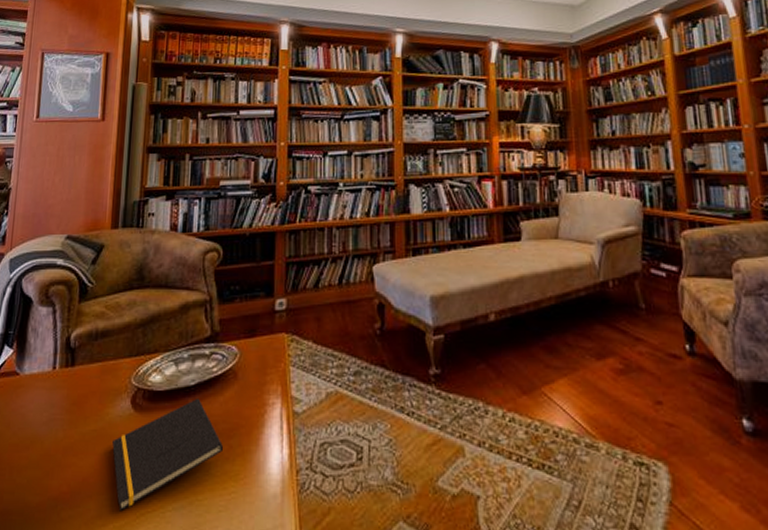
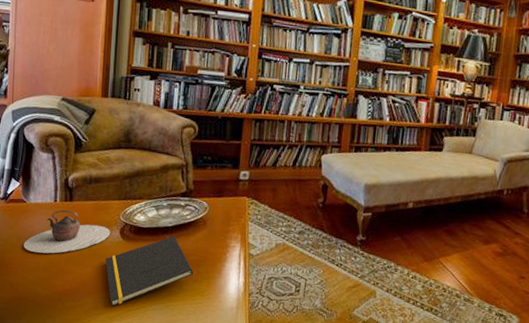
teapot: none [13,379,119,443] -> present [24,210,110,254]

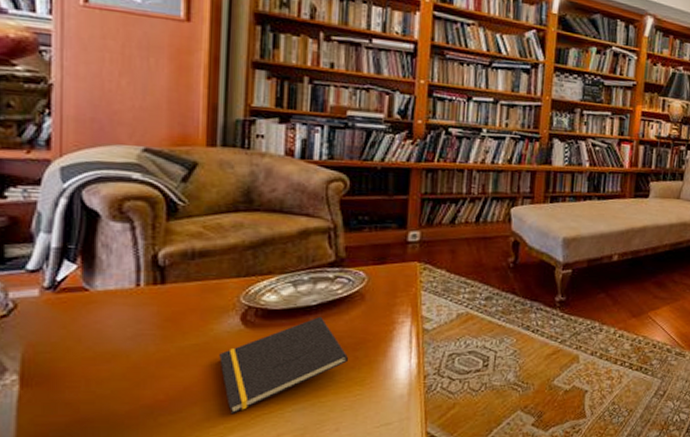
teapot: present [24,210,110,254] -> none [87,297,226,356]

